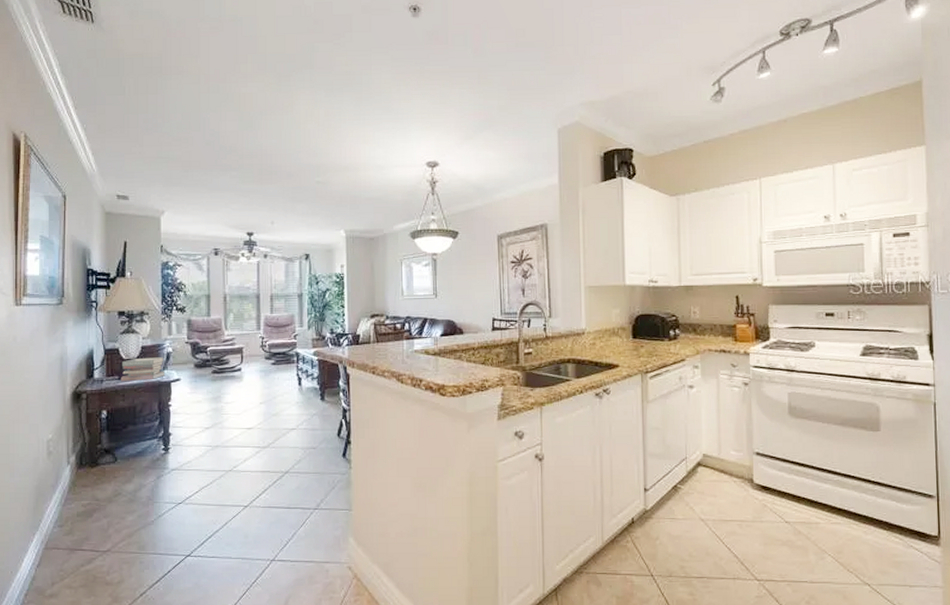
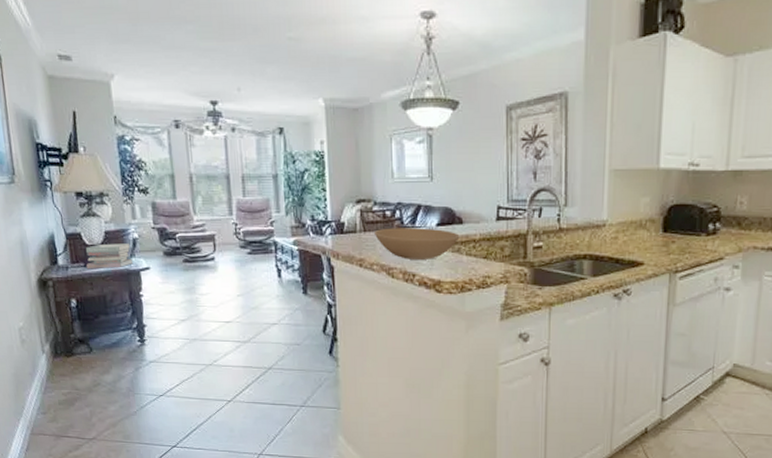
bowl: none [386,338,461,368] -> present [375,228,460,261]

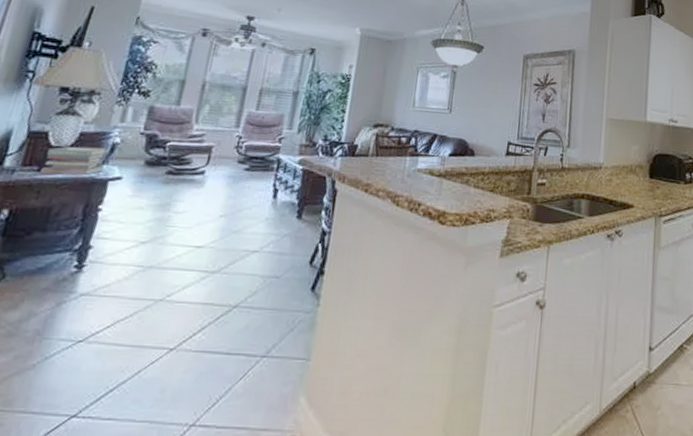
bowl: present [375,228,460,261] -> none [386,154,470,190]

